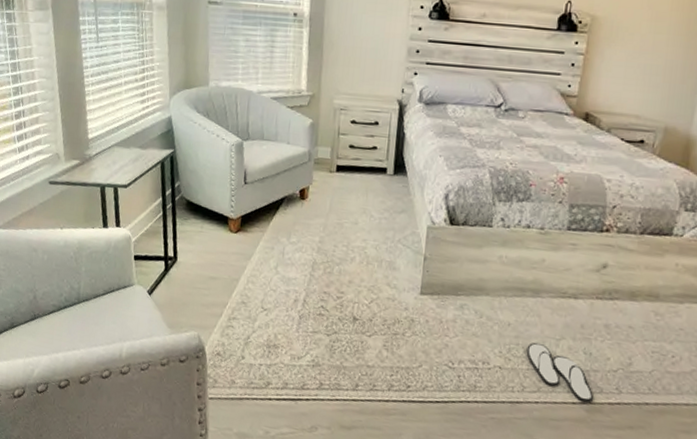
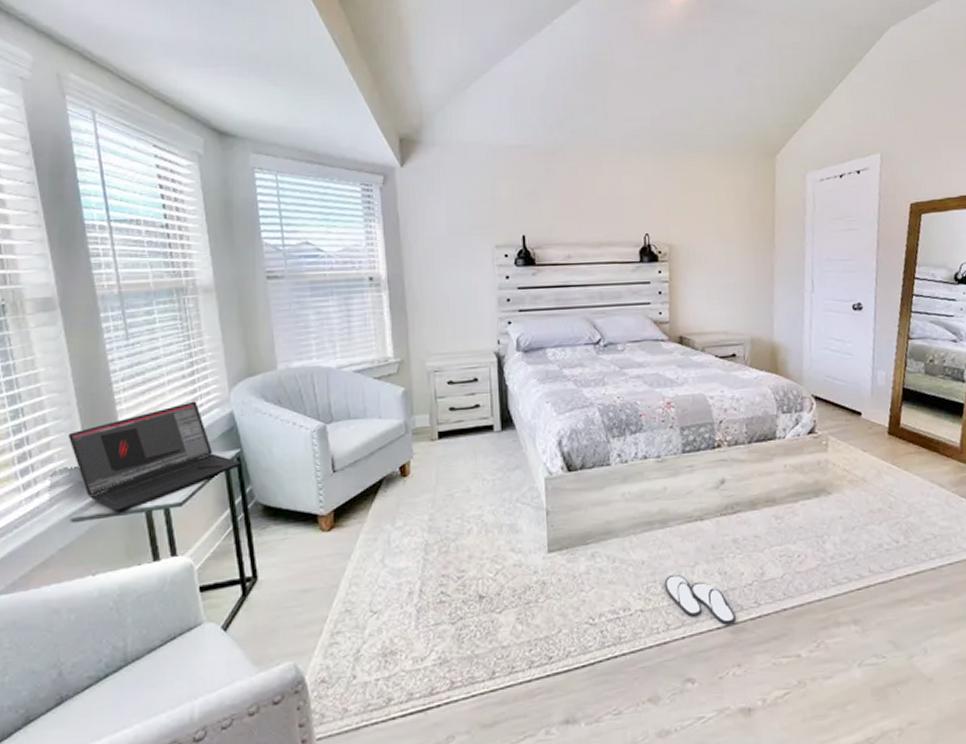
laptop: none [50,102,173,184] -> present [67,401,240,513]

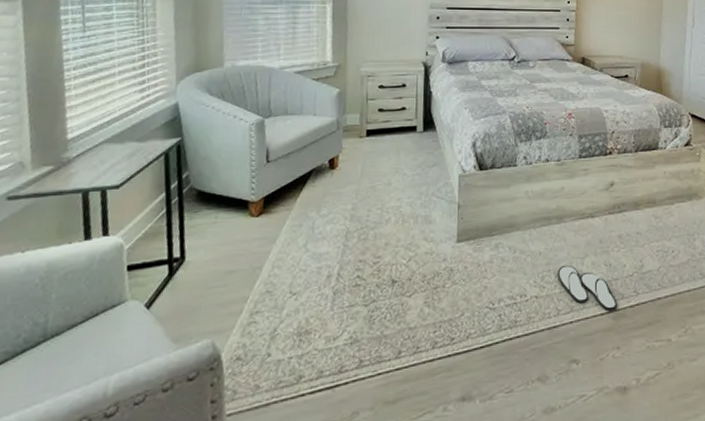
laptop: present [67,401,240,513] -> none [13,91,180,193]

